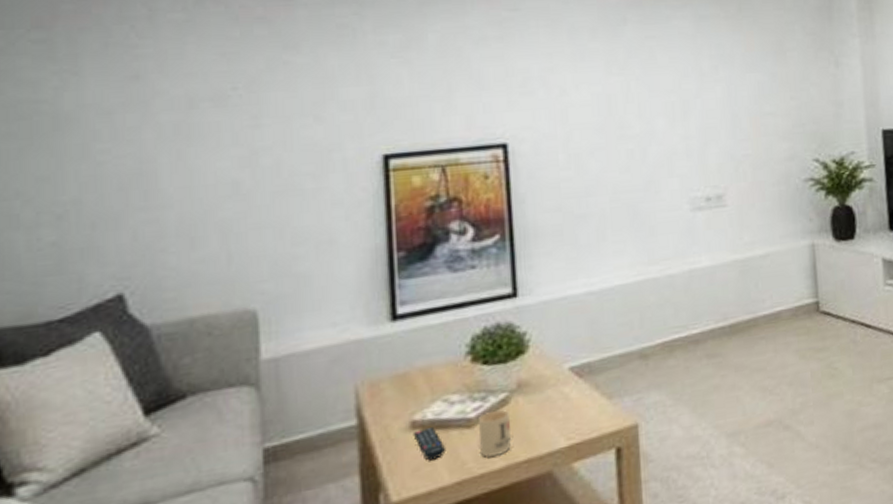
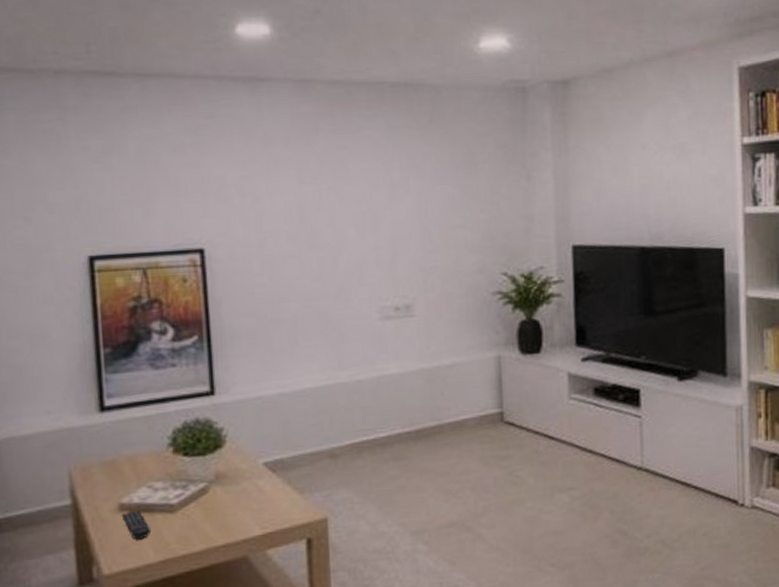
mug: present [479,410,511,458] -> none [181,498,210,540]

